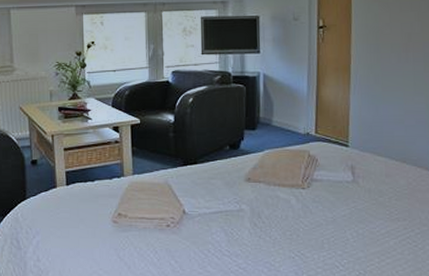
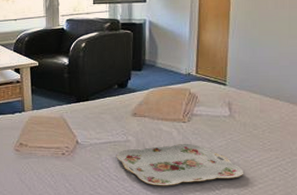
serving tray: none [228,212,370,262] -> present [116,143,244,186]

